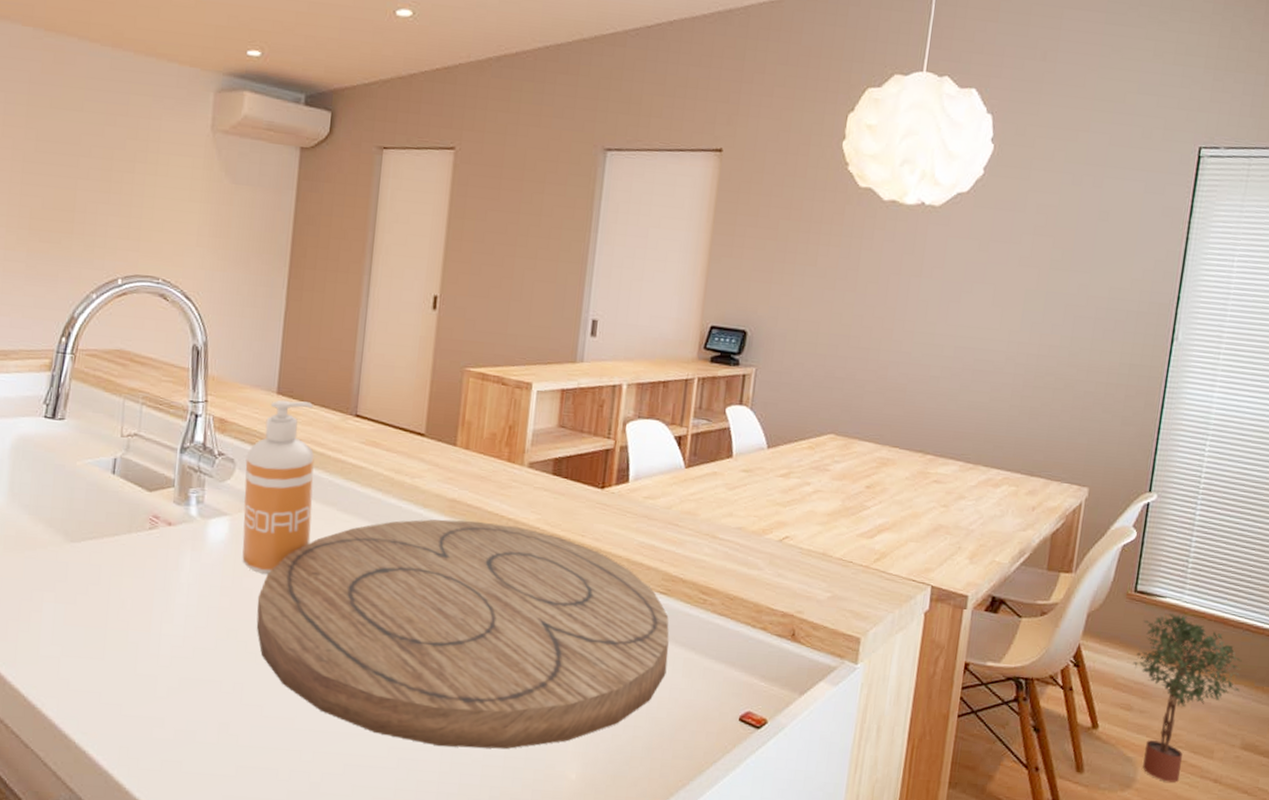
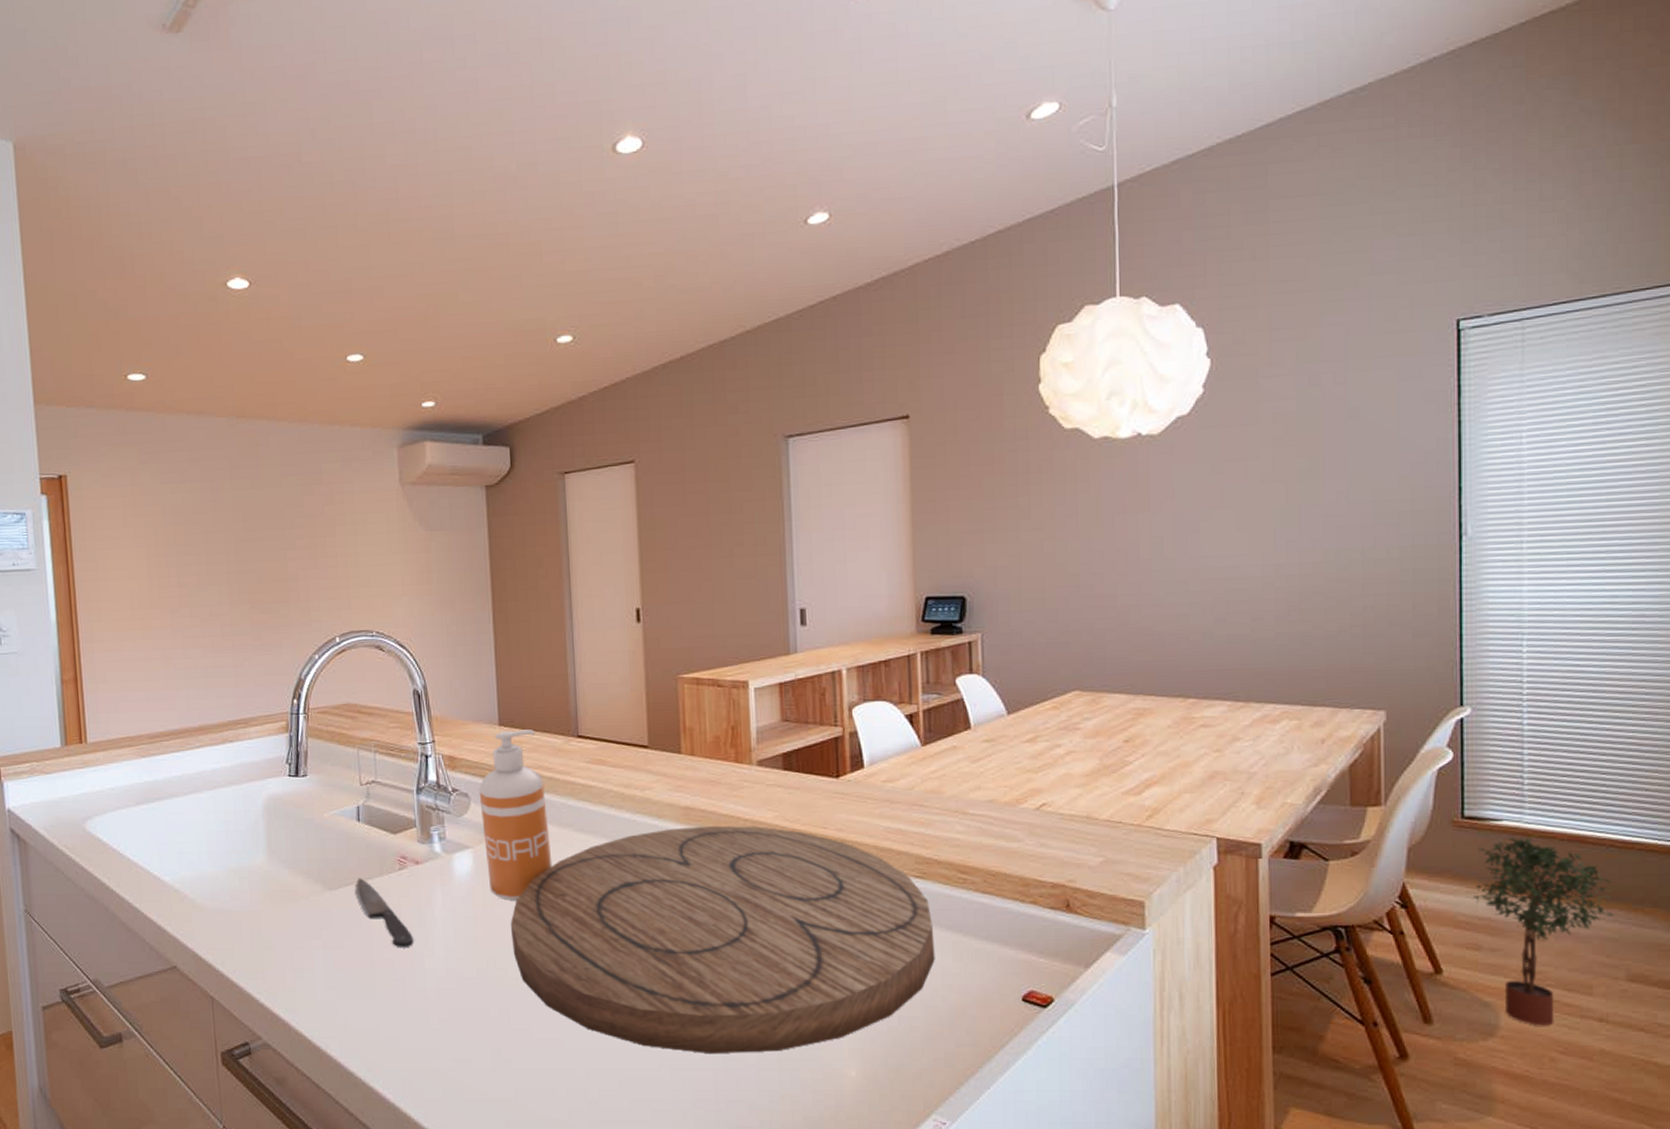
kitchen knife: none [99,533,154,610] -> present [355,878,413,947]

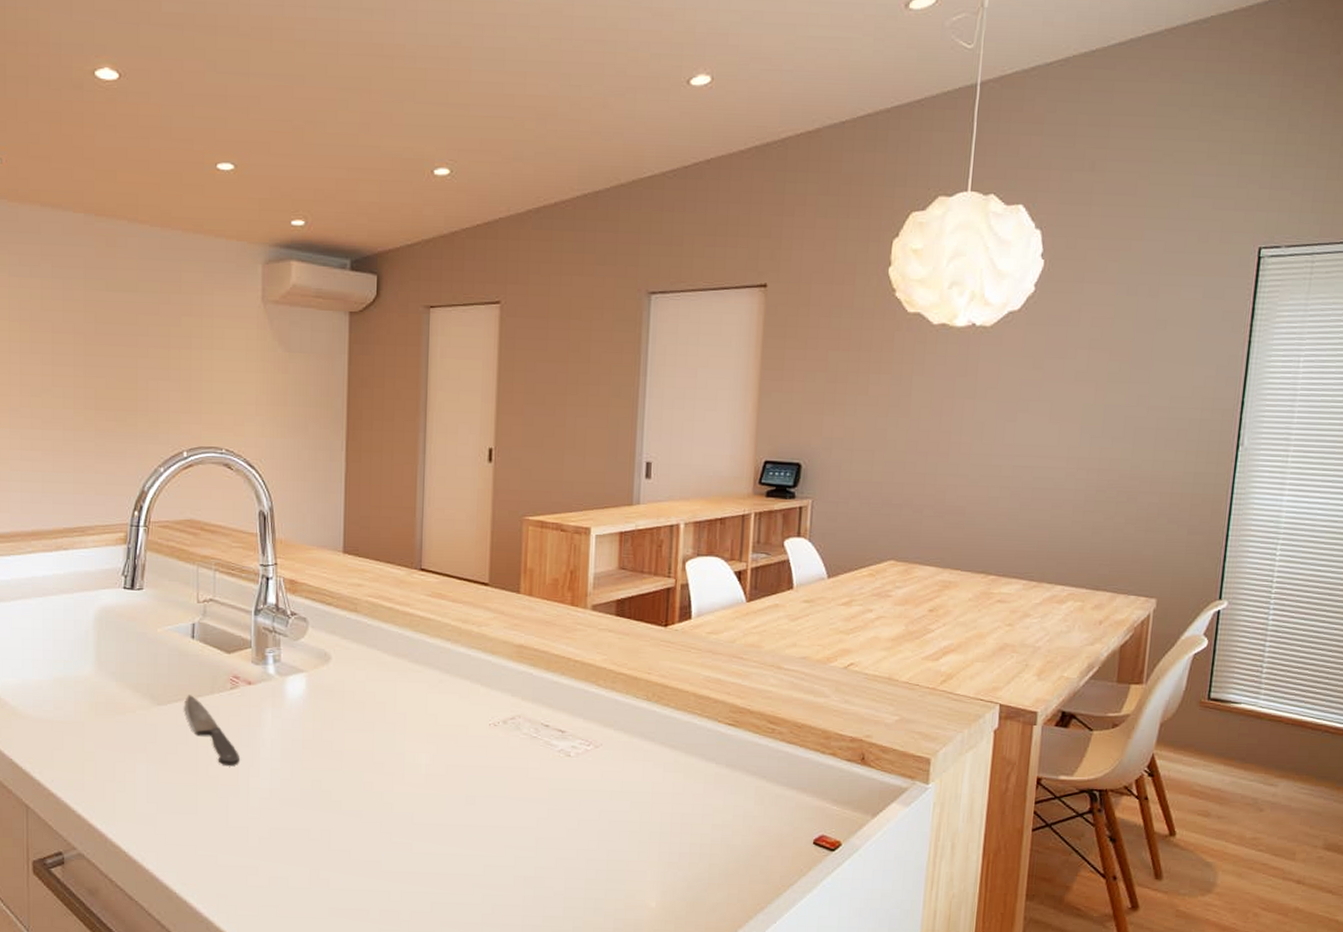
soap dispenser: present [479,729,553,901] -> none [317,558,385,726]
cutting board: present [510,825,935,1054] -> none [338,664,740,882]
potted tree: present [1473,837,1614,1026] -> none [1209,719,1322,885]

